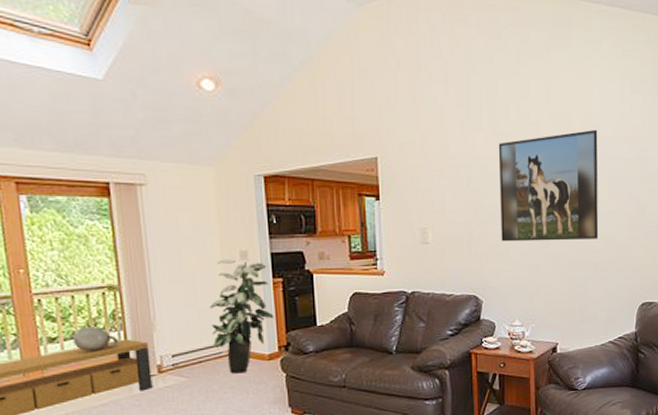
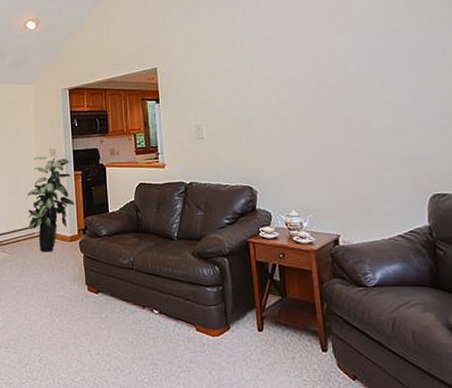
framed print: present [498,129,599,242] -> none [263,26,374,135]

